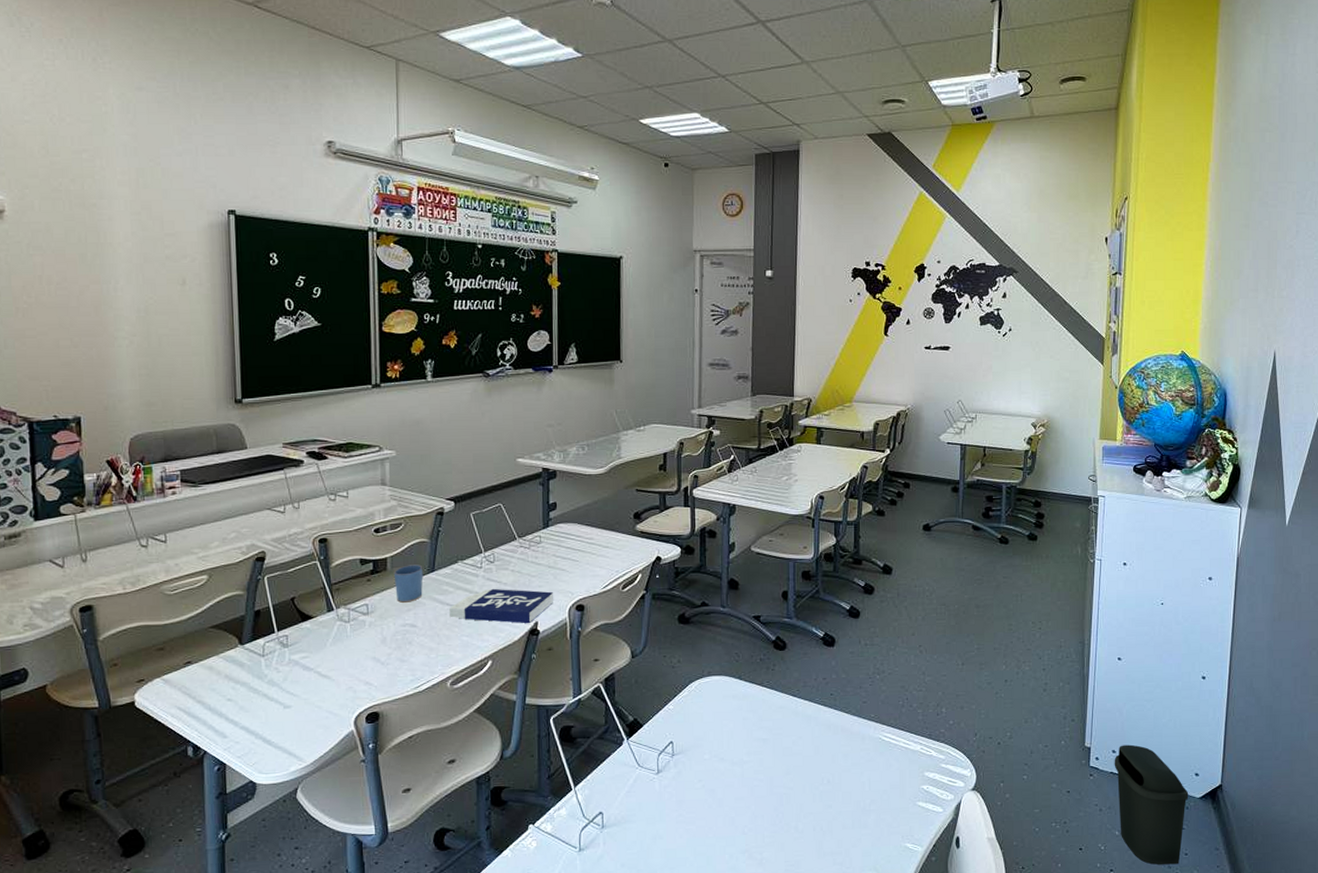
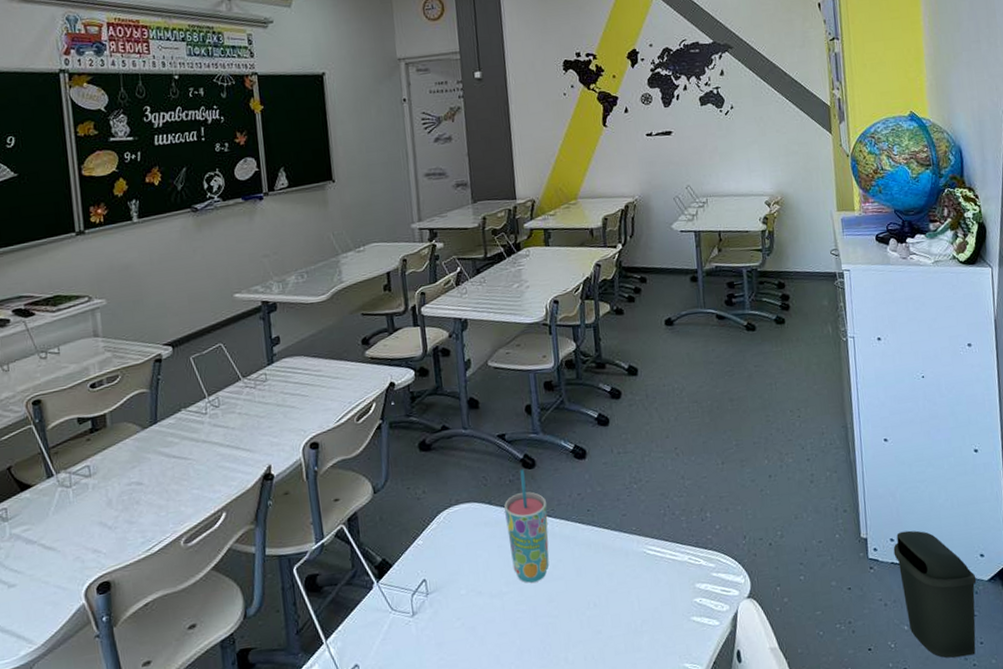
mug: present [393,564,424,603] -> none [114,417,147,460]
book: present [449,588,553,624] -> none [176,431,285,471]
cup: none [753,650,793,755] -> present [504,469,549,583]

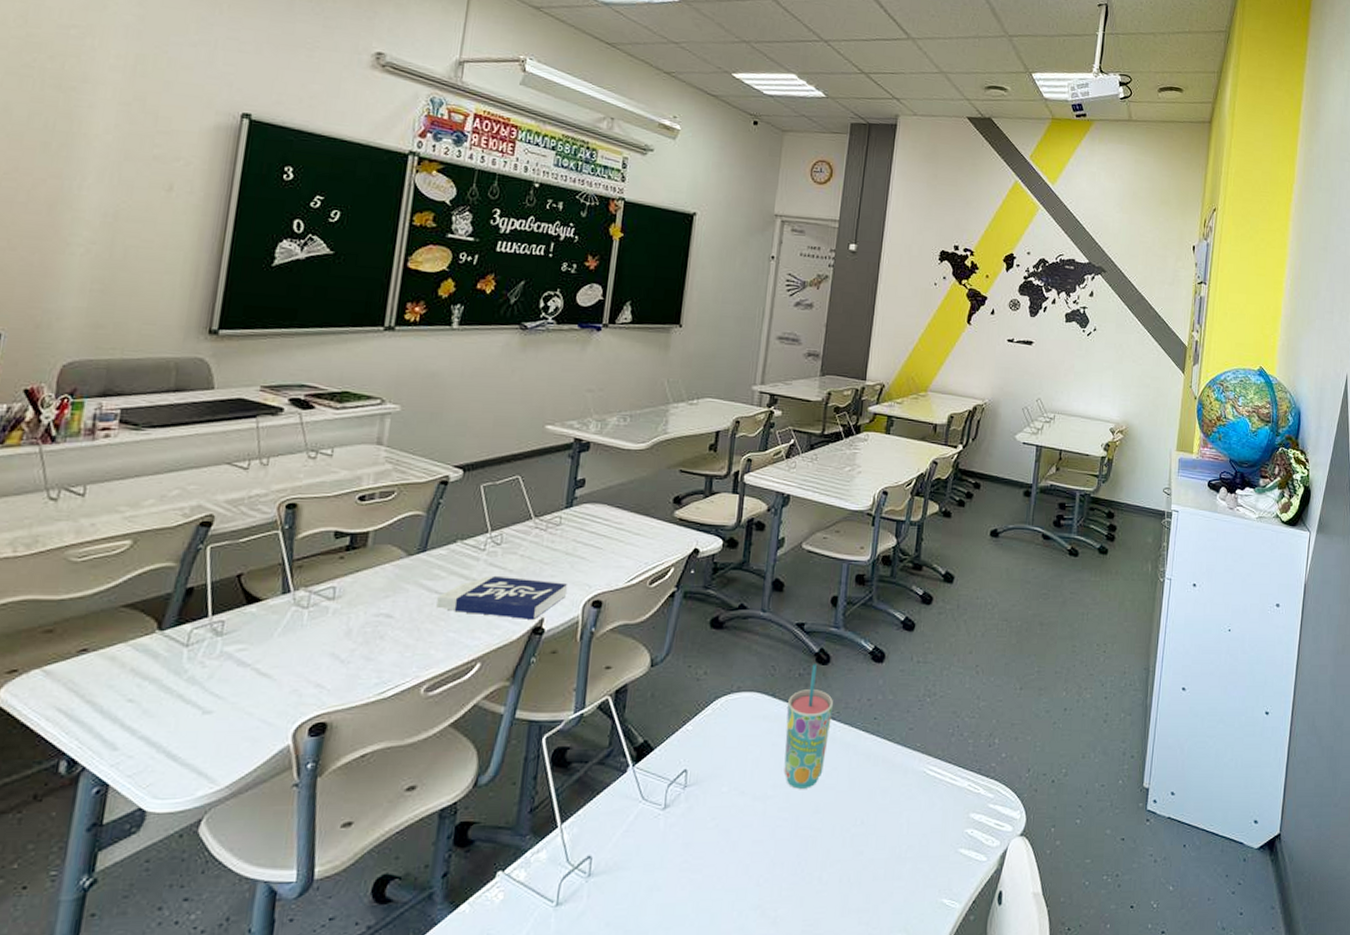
book: none [176,431,285,471] -> present [436,575,567,621]
trash bin: present [893,530,977,658] -> none [1172,786,1247,926]

